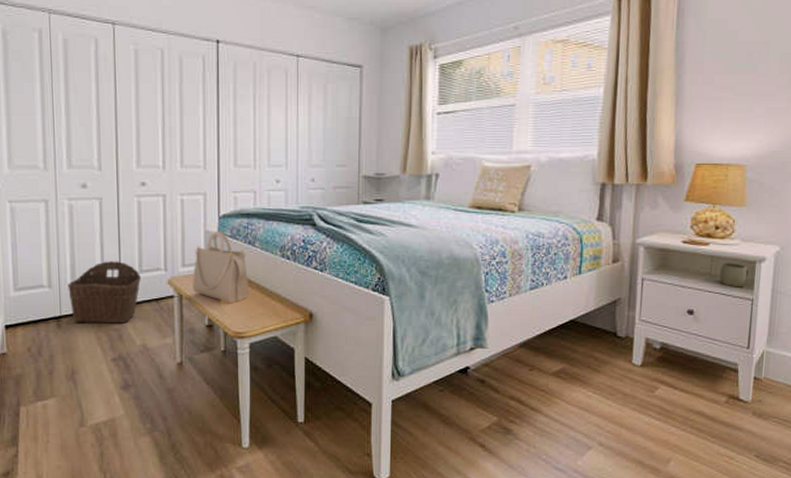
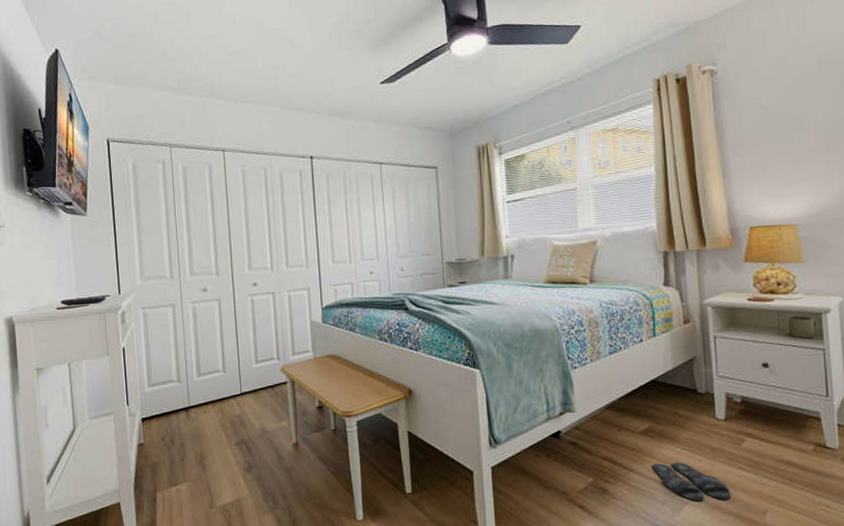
wicker basket: present [68,261,141,324] -> none [194,354,257,412]
handbag: present [193,230,249,302] -> none [302,320,353,385]
slippers: none [560,405,637,447] -> present [652,462,731,502]

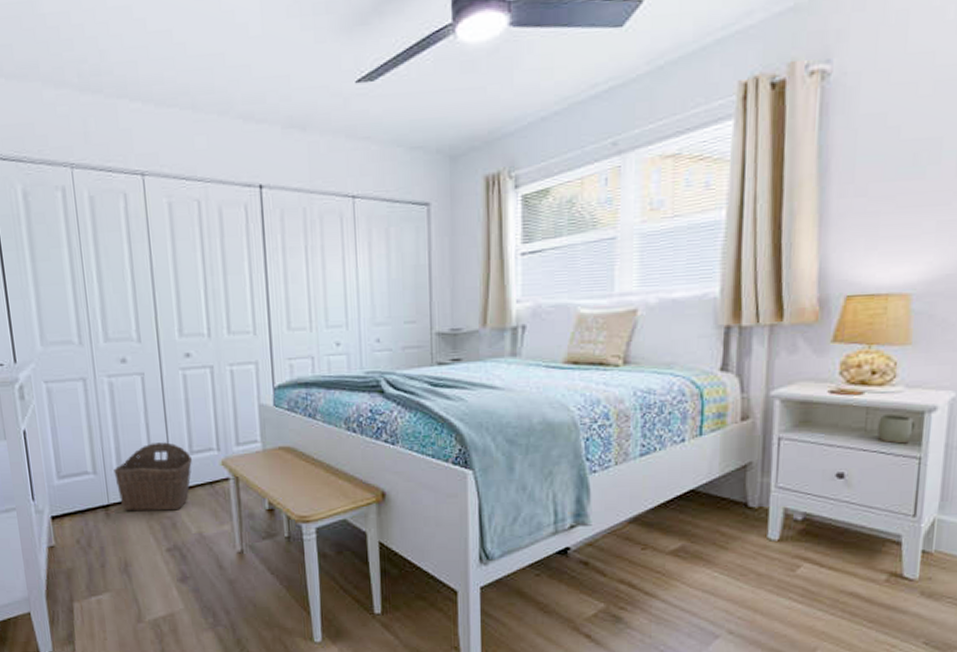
wicker basket: none [194,354,257,412] -> present [114,442,192,511]
slippers: present [652,462,731,502] -> none [680,588,775,635]

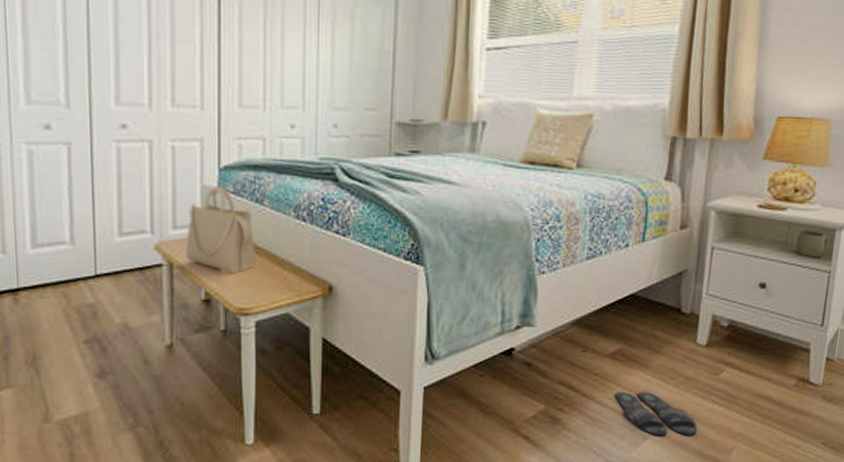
wicker basket: present [114,442,192,511] -> none [27,221,121,298]
handbag: none [248,403,312,483] -> present [186,185,256,273]
slippers: none [680,588,775,635] -> present [615,391,698,436]

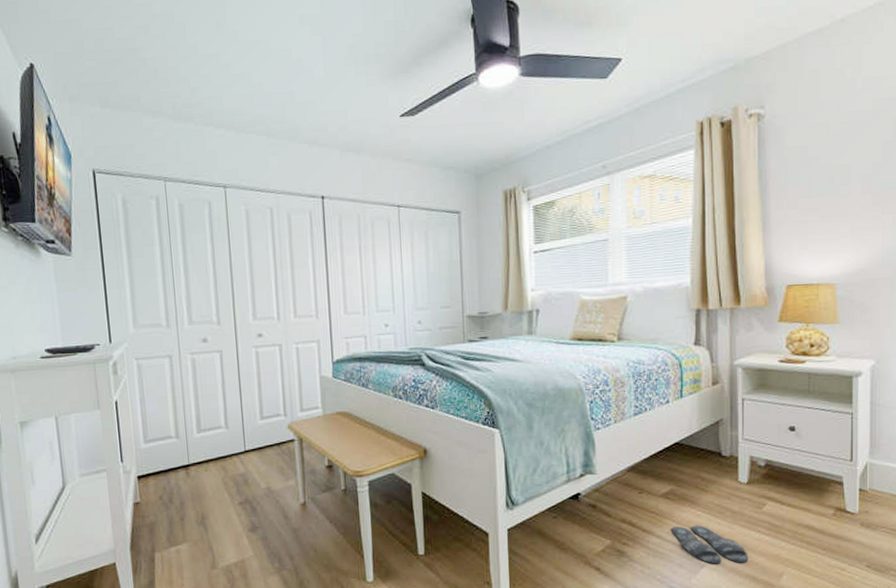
handbag: present [186,185,256,273] -> none [311,375,365,443]
mug: present [796,229,829,258] -> none [818,378,848,402]

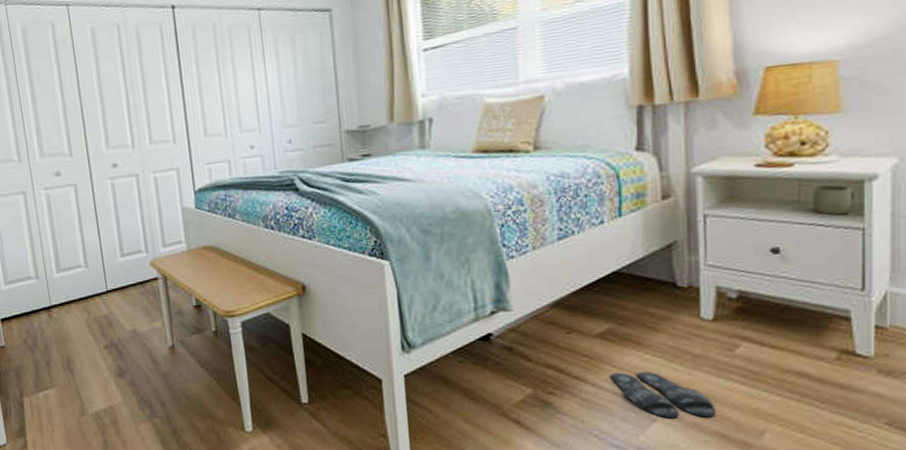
mug: none [818,378,848,402] -> present [813,184,857,215]

